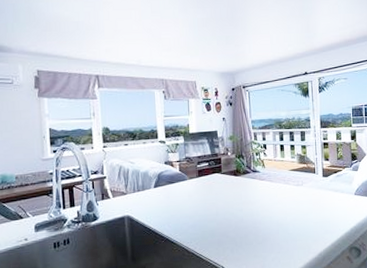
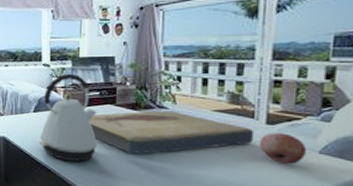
kettle: none [161,148,210,230] -> present [39,73,97,162]
fish fossil: none [202,174,317,215] -> present [89,110,255,154]
fruit: none [320,182,348,206] -> present [259,132,308,164]

